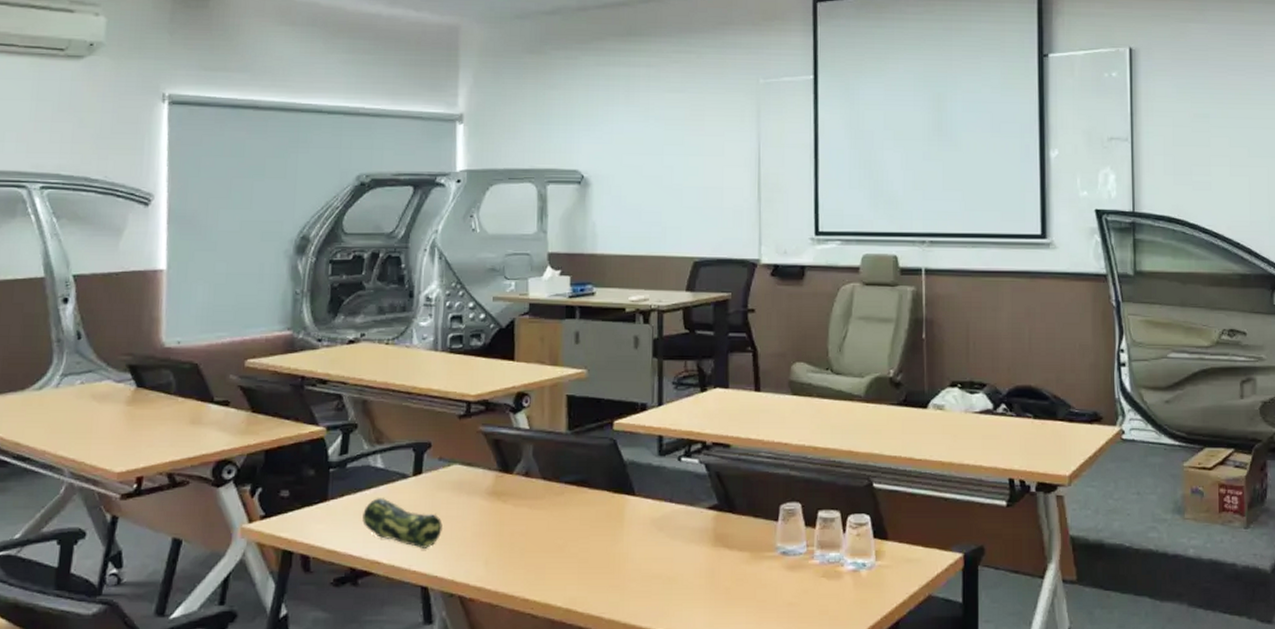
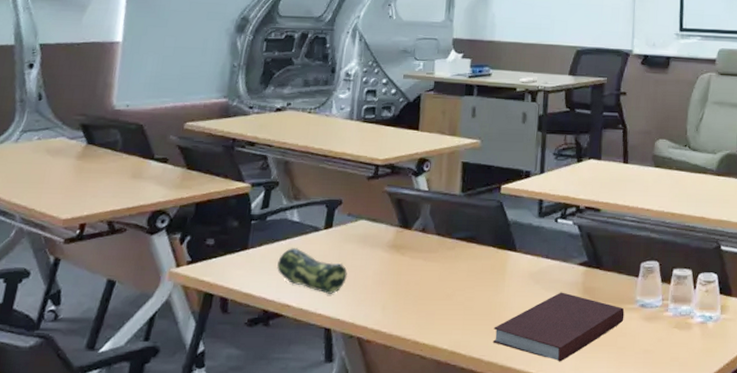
notebook: none [613,540,763,618] -> present [492,292,625,362]

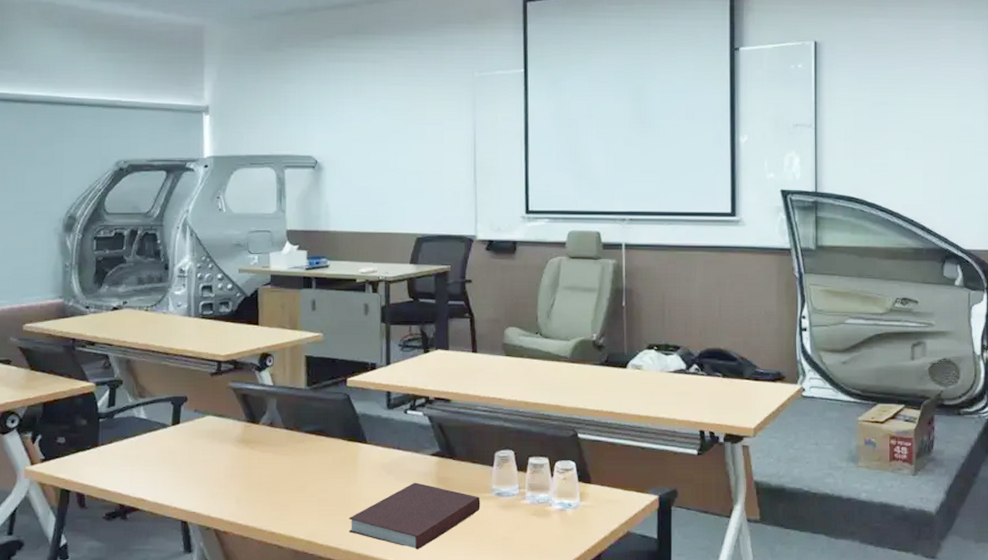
pencil case: present [277,248,348,294] -> none [129,444,199,488]

